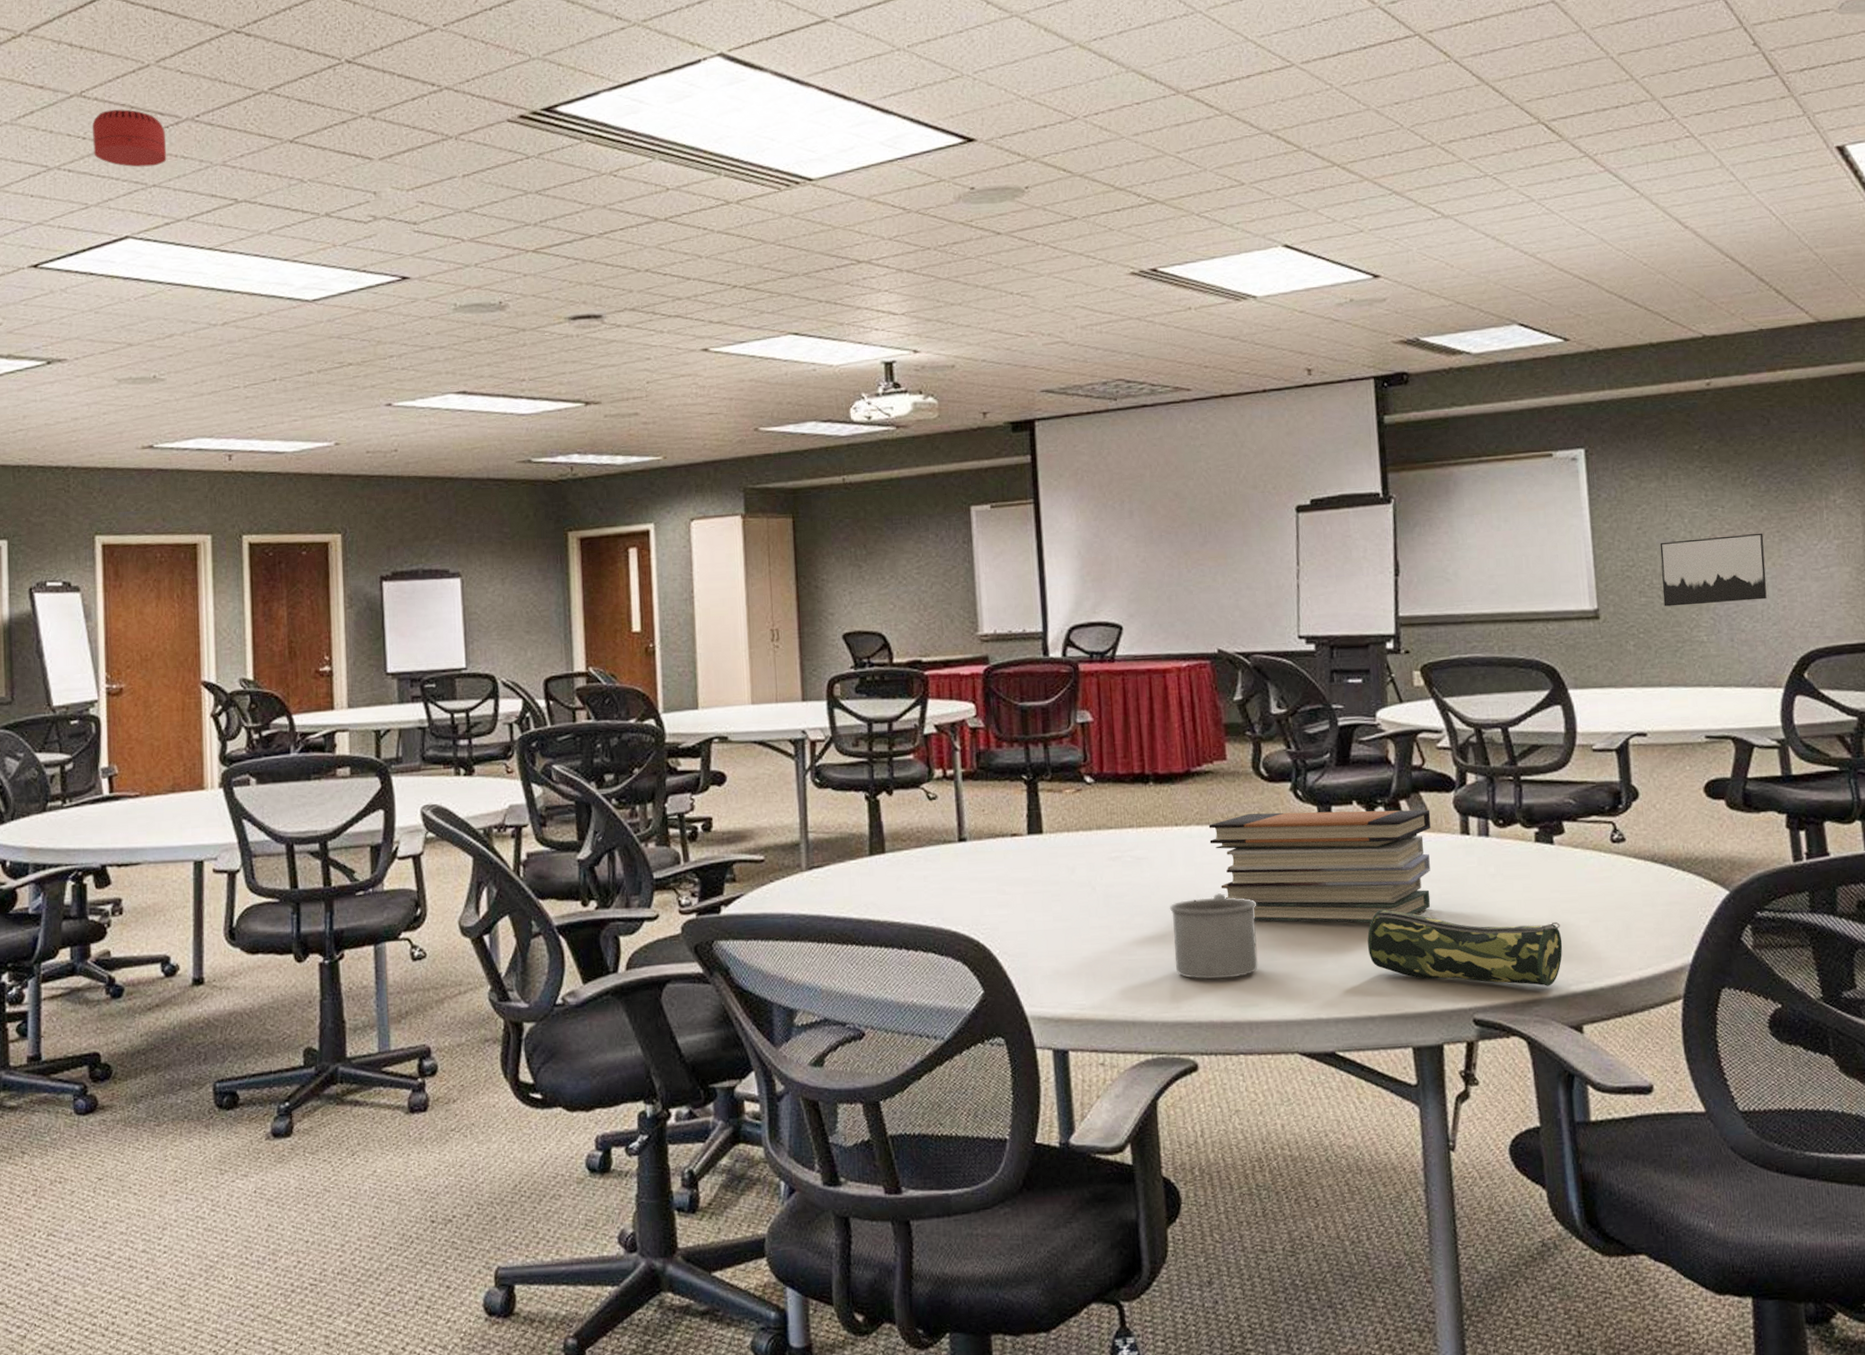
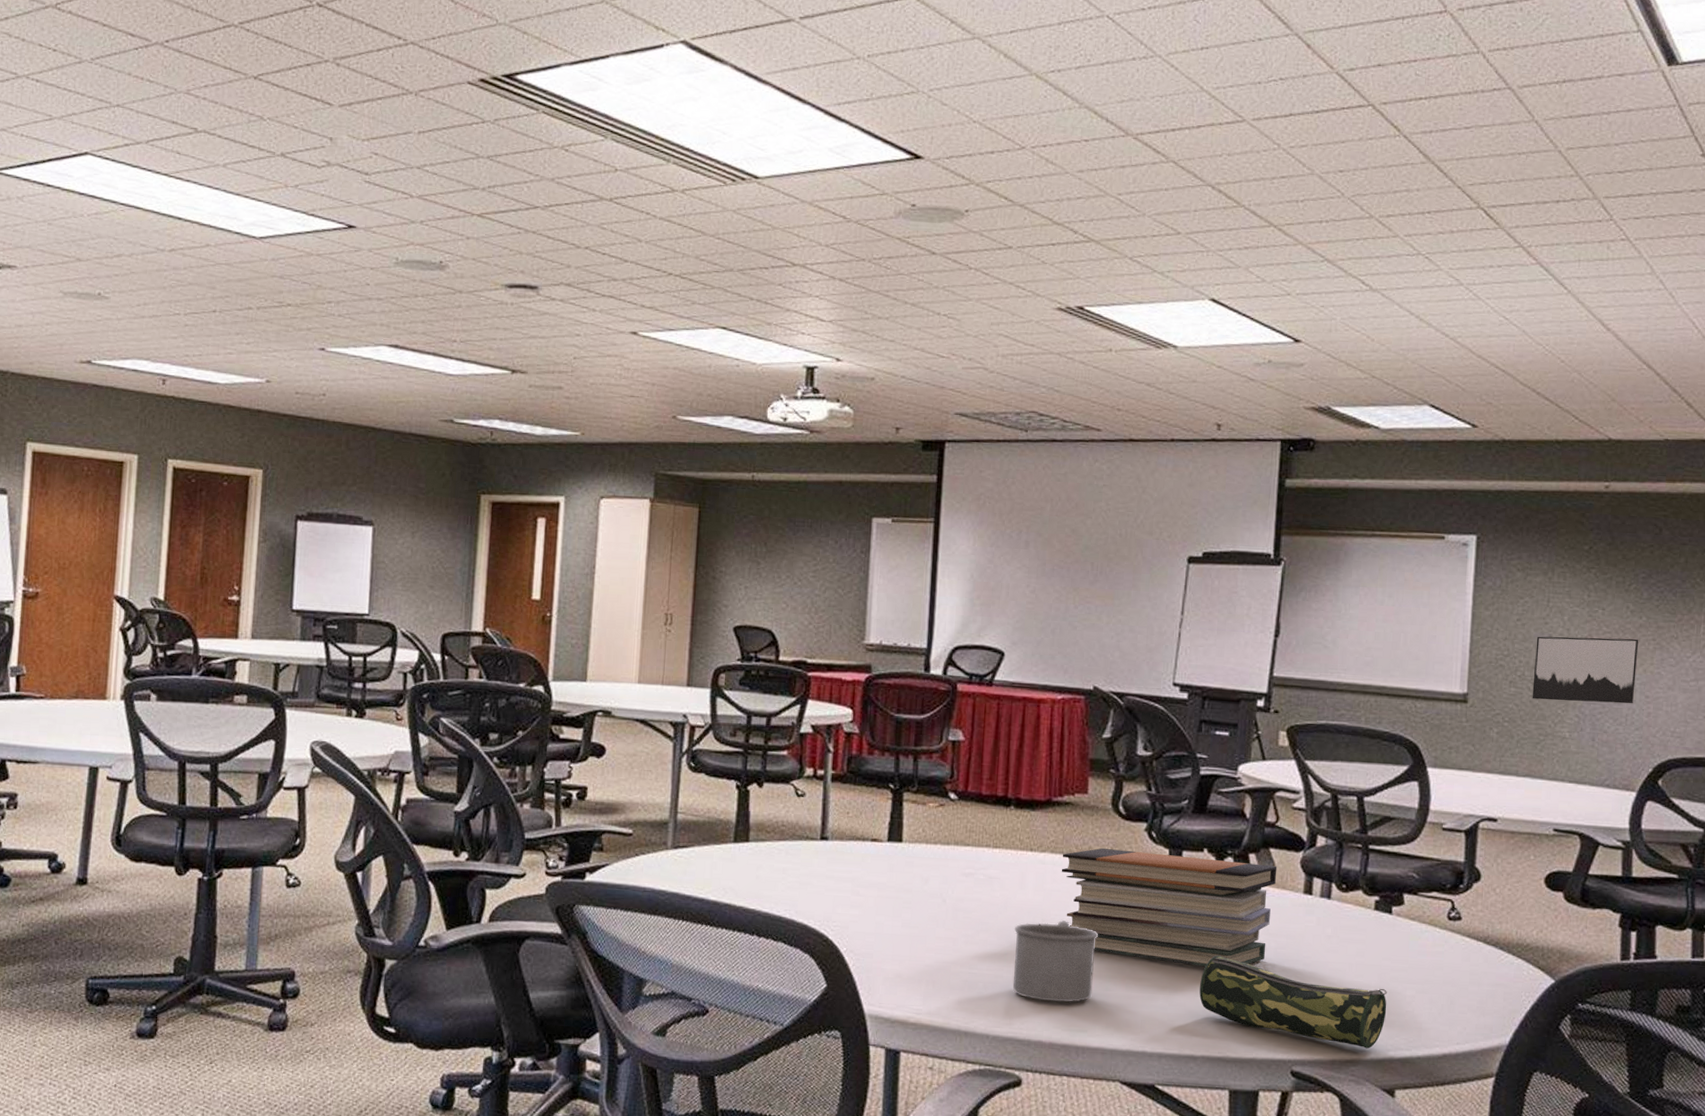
smoke detector: present [92,109,167,167] -> none [62,24,134,86]

